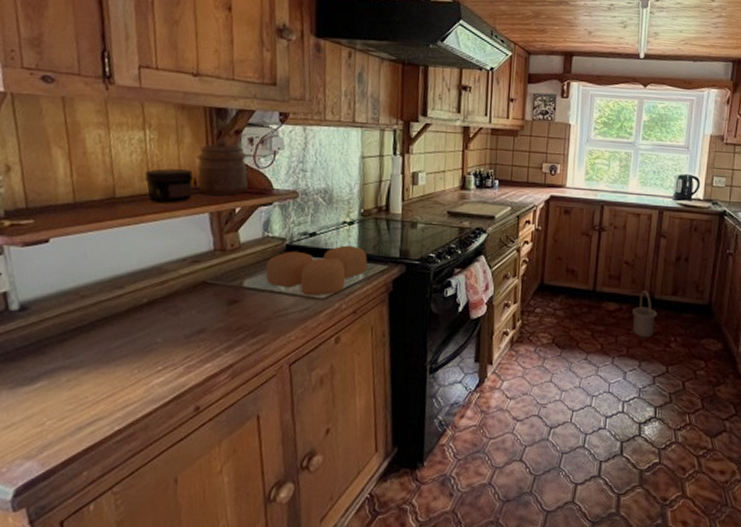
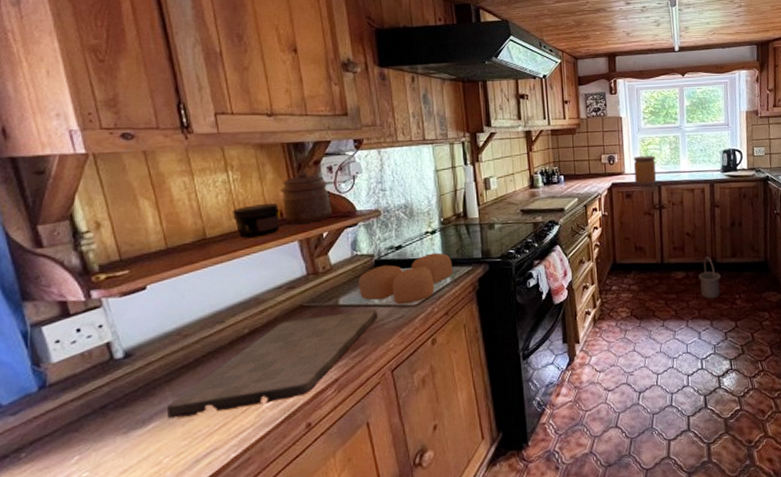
cutting board: none [55,295,282,381] -> present [167,308,377,419]
jar: none [575,170,602,202] -> present [633,155,657,184]

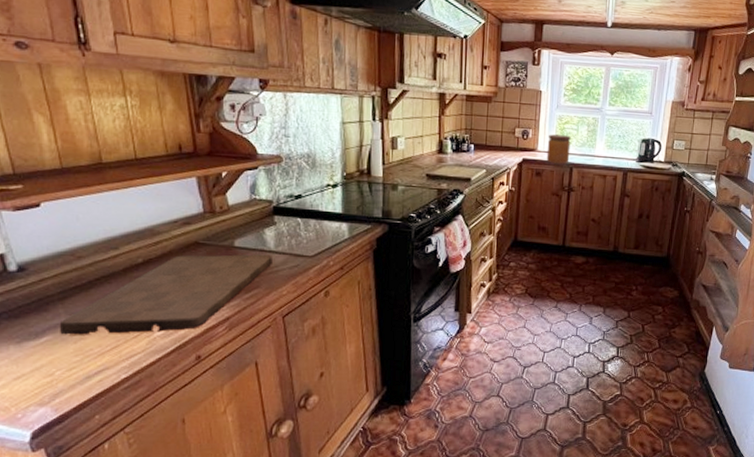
jar: present [232,203,280,238] -> none [129,134,179,168]
jar: present [280,170,333,225] -> none [180,105,233,161]
bread: present [358,252,453,305] -> none [255,206,352,254]
bucket: present [699,256,721,299] -> none [598,245,621,287]

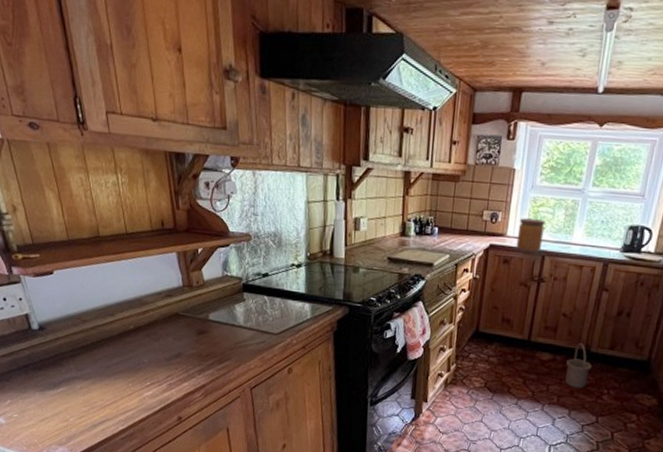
cutting board: present [60,254,272,335] -> none [72,325,242,393]
bucket: none [598,245,621,287] -> present [565,343,592,389]

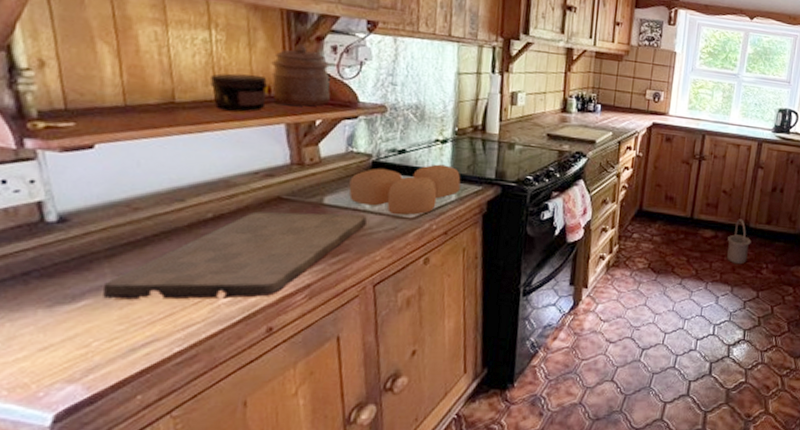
cutting board: none [72,325,242,393] -> present [103,211,367,300]
jar: none [120,210,162,242] -> present [209,73,268,111]
jar: none [162,182,208,237] -> present [271,44,331,107]
bread: none [227,286,314,331] -> present [349,164,461,216]
jar: present [515,218,545,252] -> none [677,98,705,131]

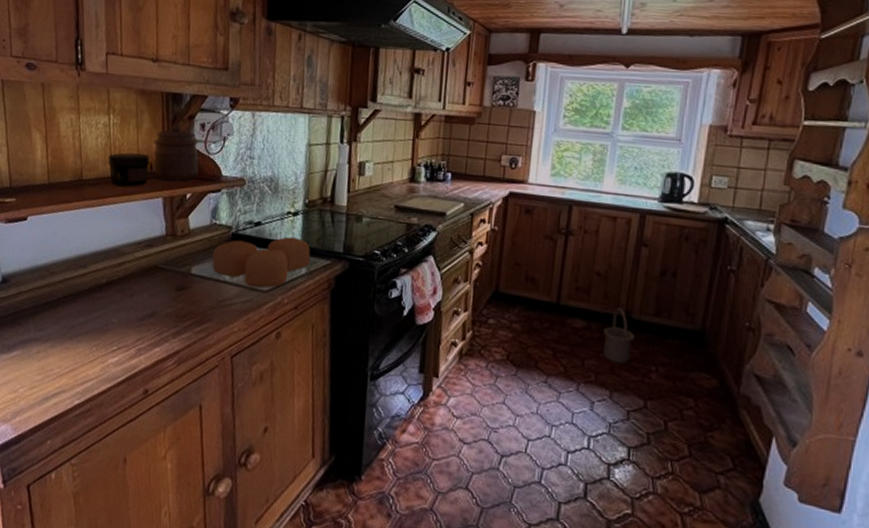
cutting board: present [103,211,367,300] -> none [28,279,227,360]

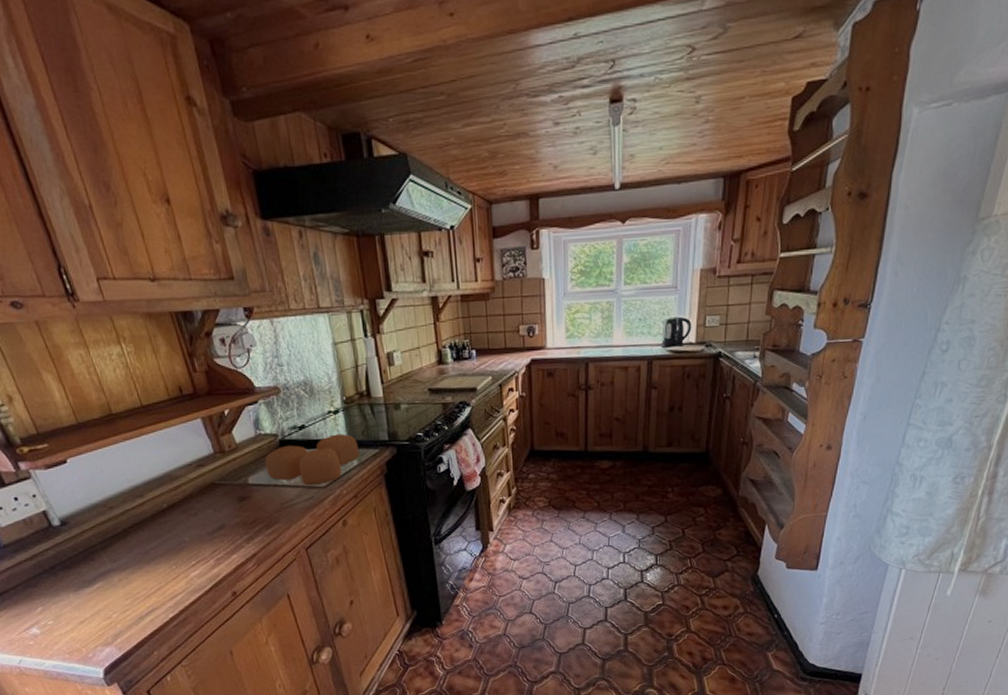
jar: present [107,153,151,186] -> none [132,379,182,414]
jar: present [153,123,199,181] -> none [175,342,232,402]
bucket: present [603,308,635,364] -> none [627,445,653,492]

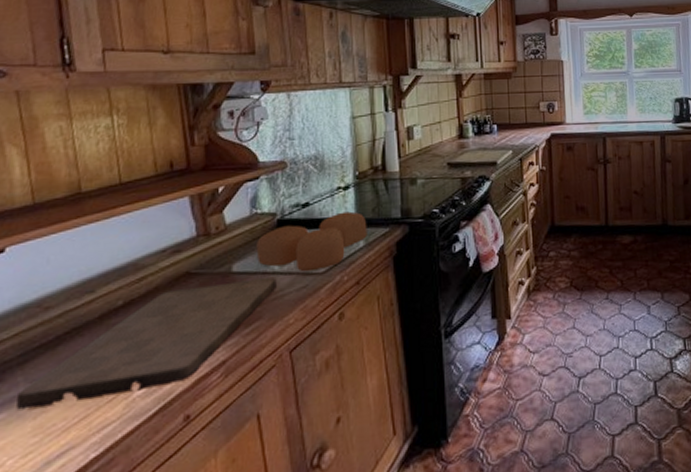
cutting board: none [107,489,287,581] -> present [16,276,277,410]

